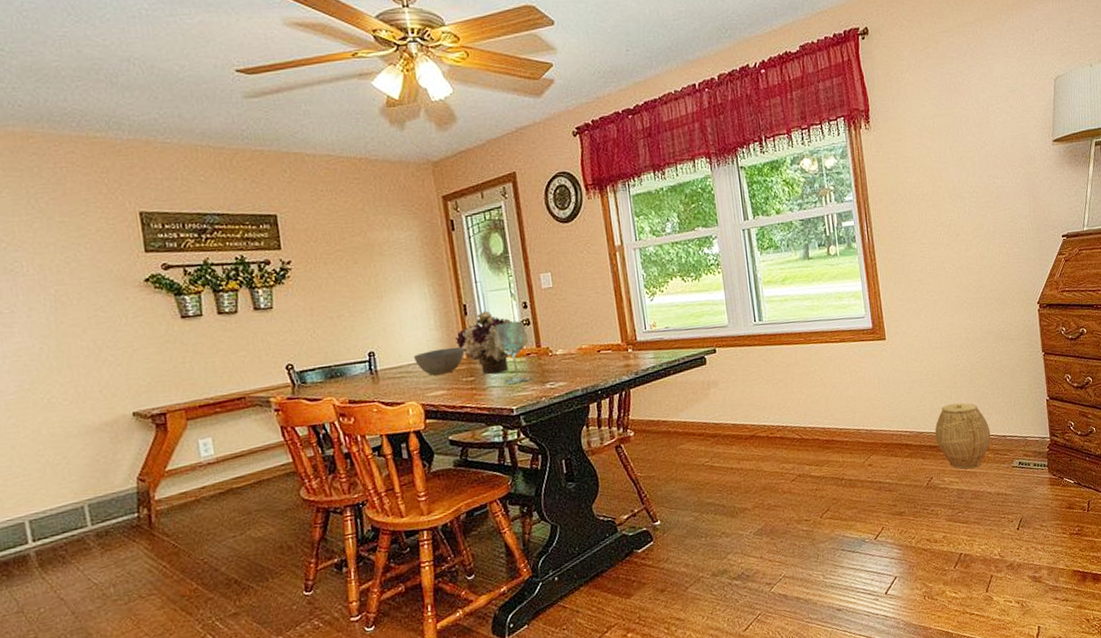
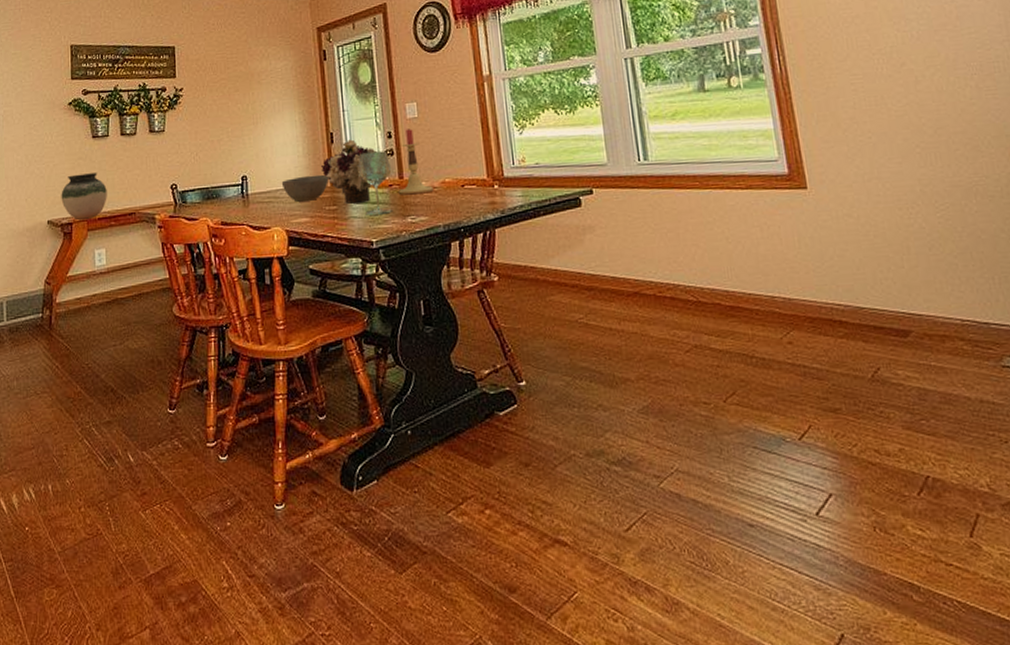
vase: none [147,356,208,409] -> present [61,173,107,220]
candlestick: none [536,298,571,363] -> present [398,129,434,196]
woven basket: present [935,403,991,469] -> none [880,274,966,363]

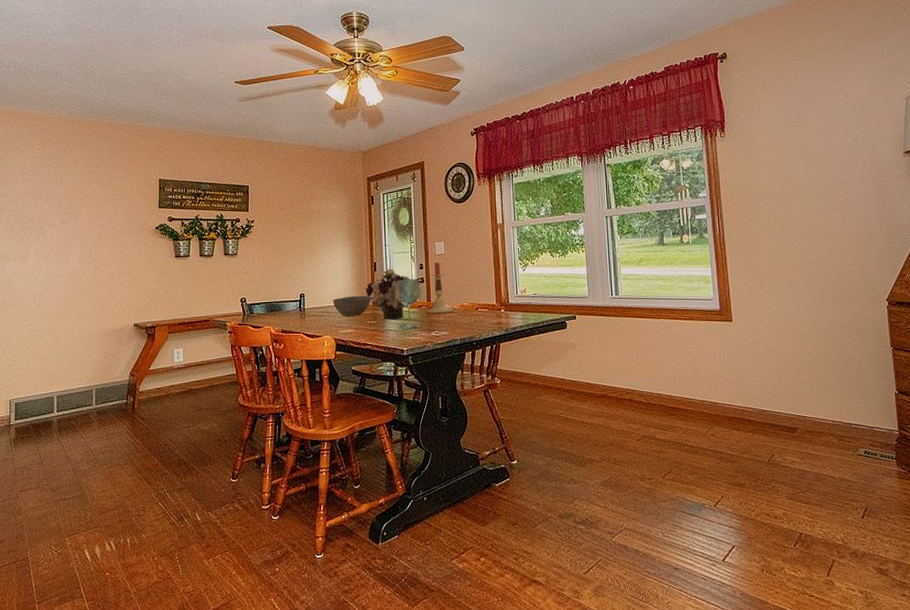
vase: present [61,173,107,220] -> none [146,286,186,324]

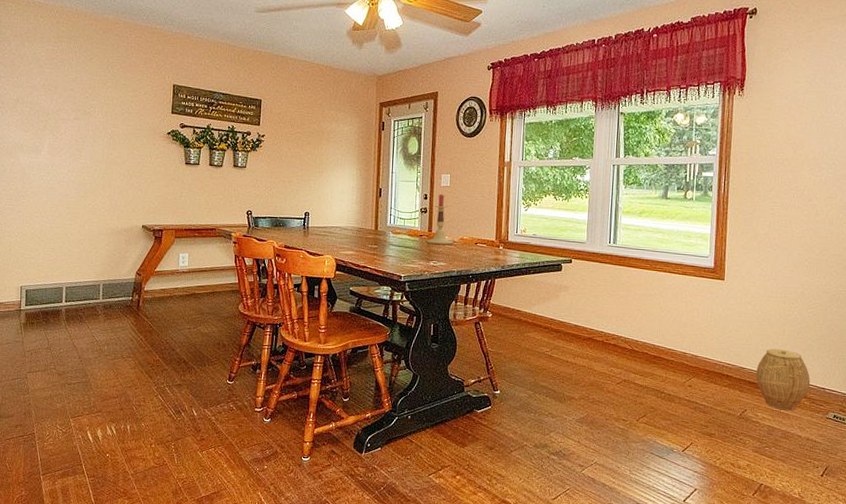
bowl: present [332,295,371,316] -> none [336,219,374,239]
flower arrangement: present [364,268,411,319] -> none [368,196,415,246]
wine glass: present [394,279,422,329] -> none [396,207,424,257]
woven basket: none [778,387,836,451] -> present [755,349,811,411]

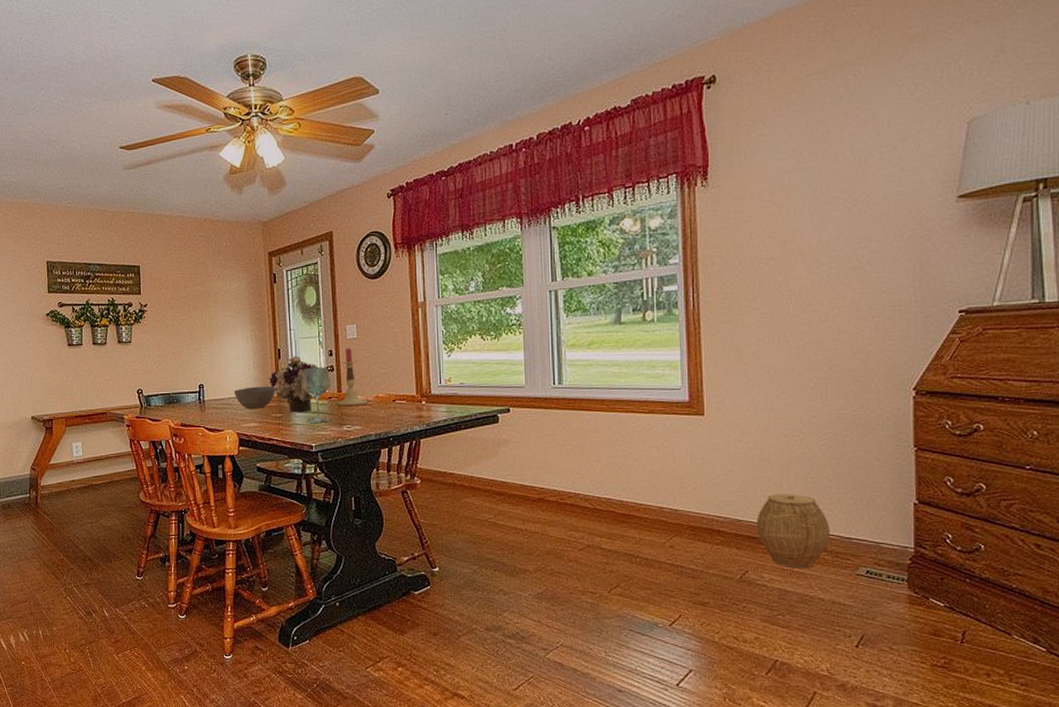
bowl: none [336,219,374,239] -> present [234,386,276,409]
flower arrangement: none [368,196,415,246] -> present [268,356,320,412]
wine glass: none [396,207,424,257] -> present [300,367,332,423]

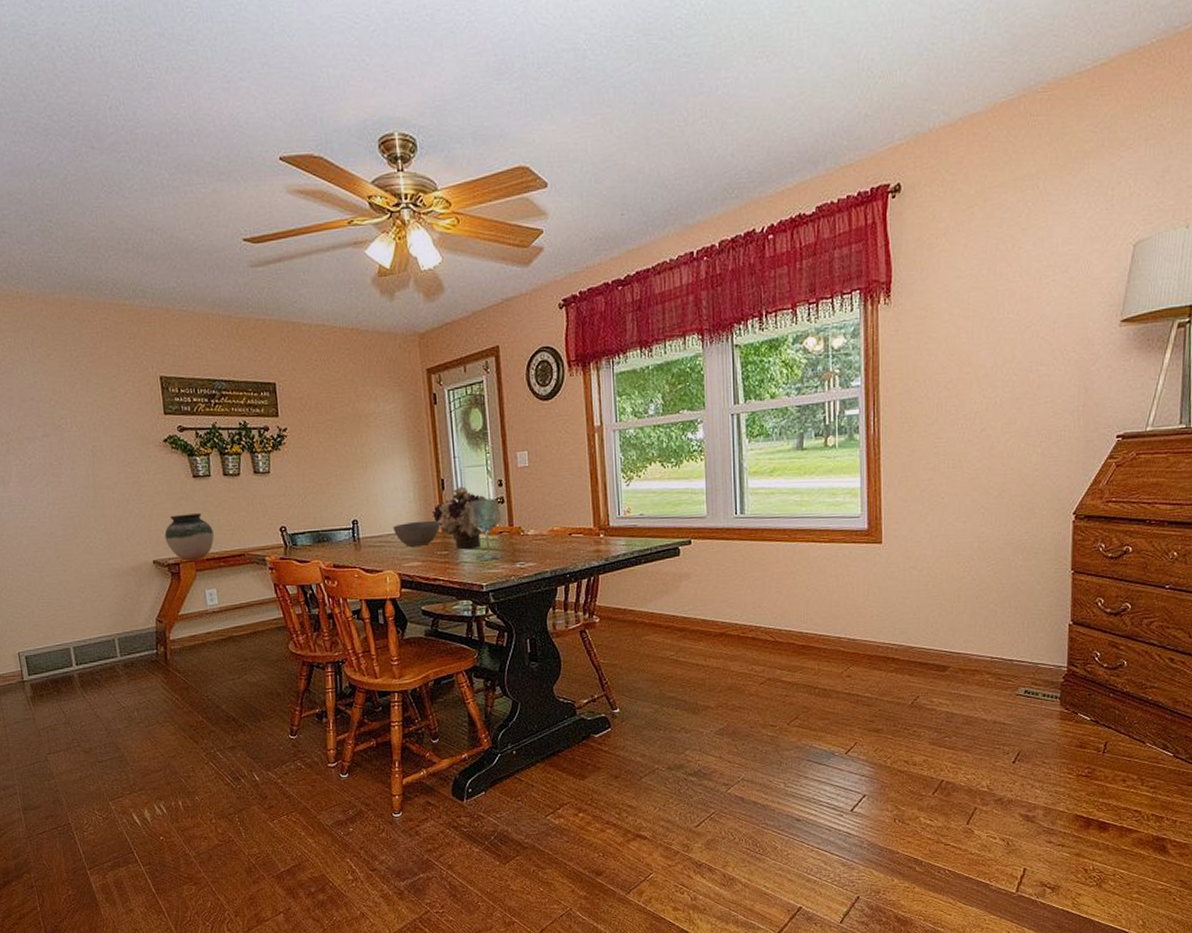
vase: none [42,377,82,416] -> present [164,513,214,560]
candlestick: present [336,348,368,407] -> none [508,477,542,542]
woven basket: present [756,494,831,569] -> none [928,619,995,692]

